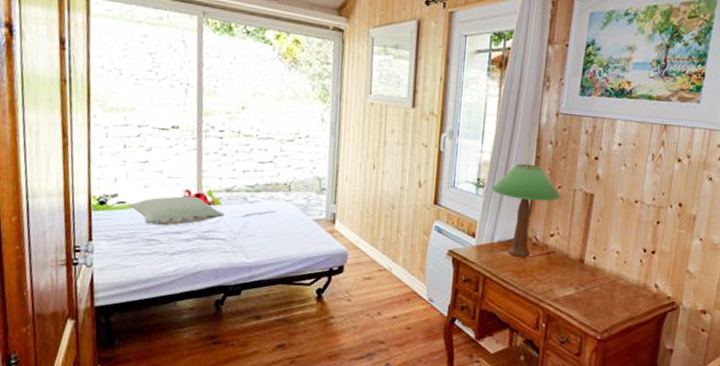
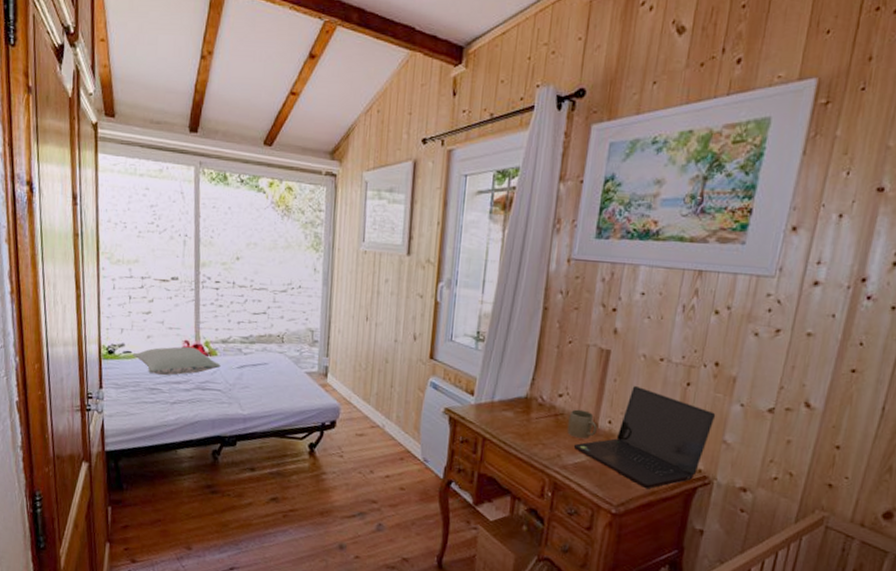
table lamp: present [492,163,561,258] -> none [493,315,572,420]
mug: none [558,247,584,274] -> present [567,409,597,440]
laptop: none [564,225,681,315] -> present [573,386,716,488]

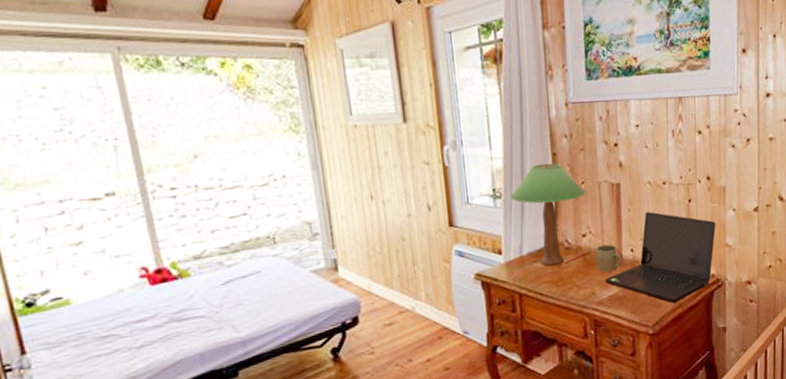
pillow: present [132,346,221,376] -> none [65,272,199,318]
table lamp: none [493,315,572,420] -> present [510,163,586,267]

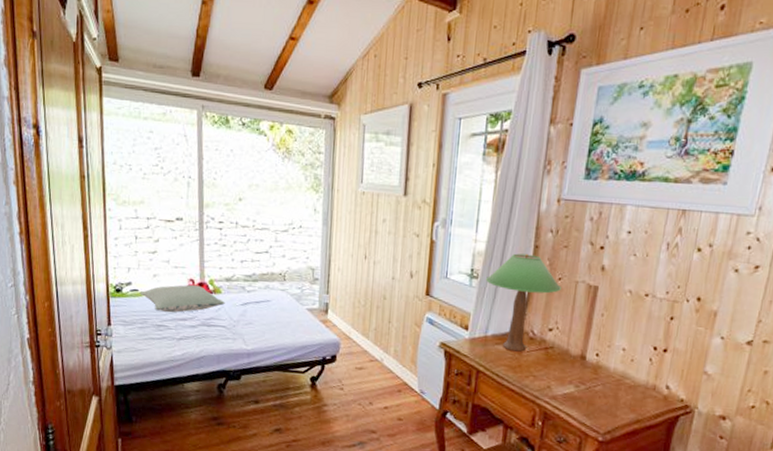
pillow: none [65,272,199,318] -> present [139,284,225,313]
mug: present [595,244,622,273] -> none [557,342,585,372]
laptop: present [604,211,716,303] -> none [562,320,698,417]

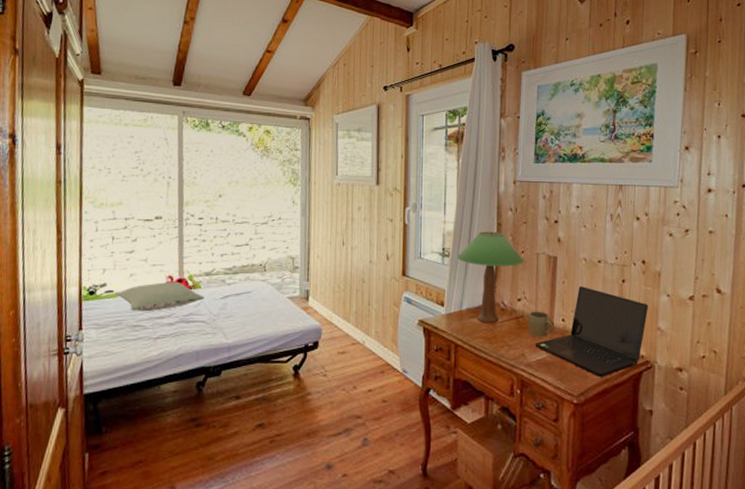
mug: none [557,342,585,372] -> present [528,311,553,338]
laptop: none [562,320,698,417] -> present [534,286,649,377]

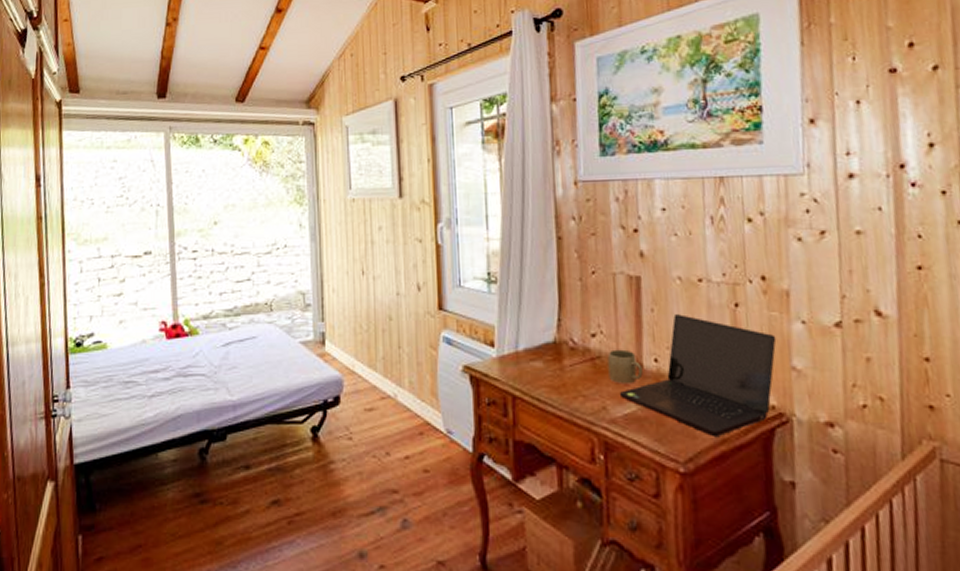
pillow: present [115,281,205,312] -> none [103,327,203,365]
table lamp: present [457,231,525,324] -> none [507,248,597,369]

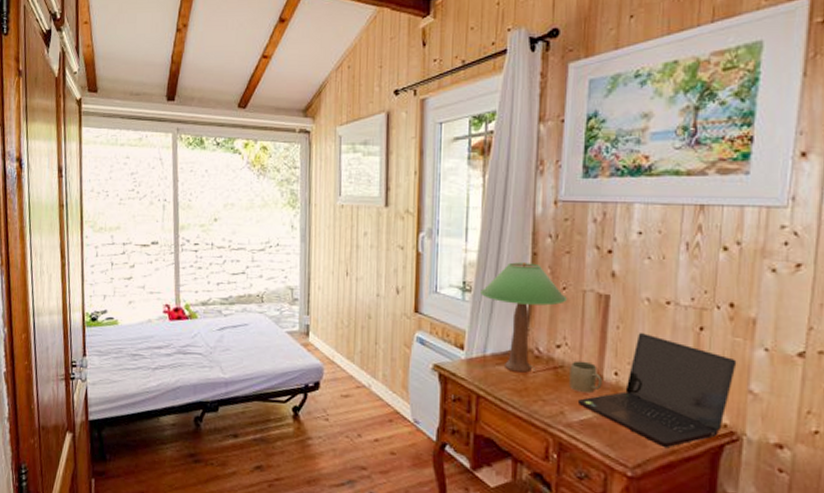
table lamp: none [507,248,597,369] -> present [481,262,567,374]

